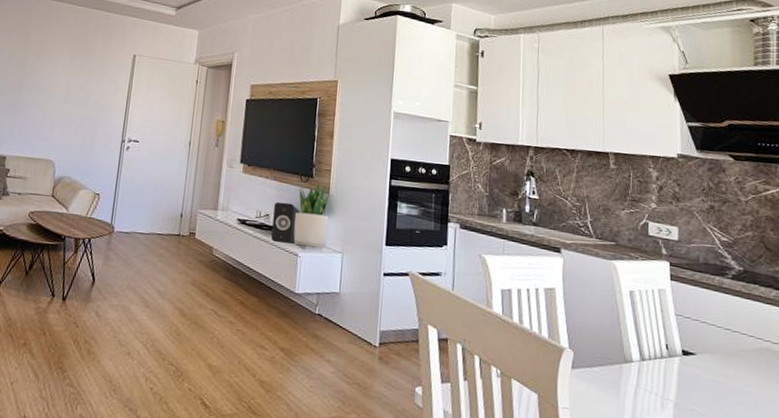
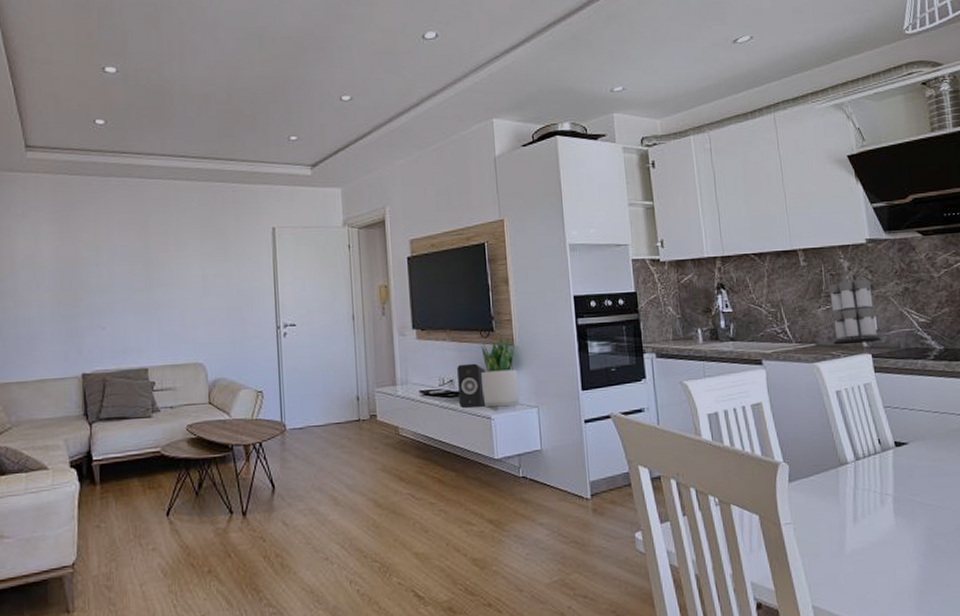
spice rack: none [634,182,682,252] -> present [828,273,882,345]

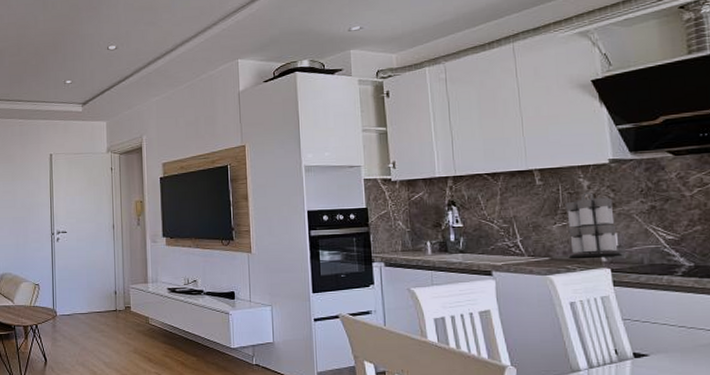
speaker: present [457,363,487,409] -> none [200,267,226,305]
planter: present [481,336,520,408] -> none [221,245,255,305]

